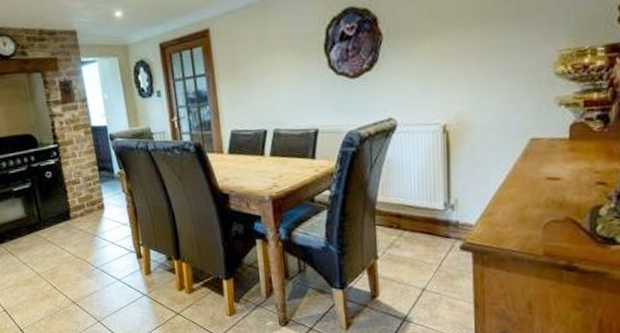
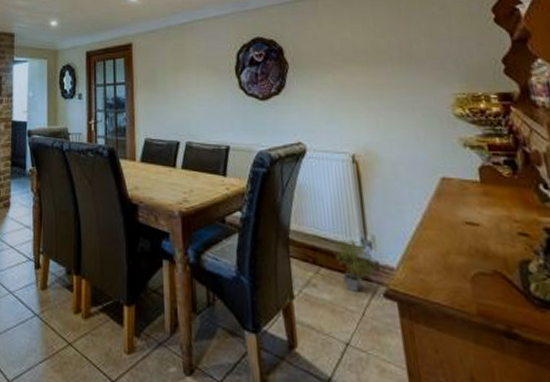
potted plant: none [416,203,458,248] -> present [333,238,378,292]

